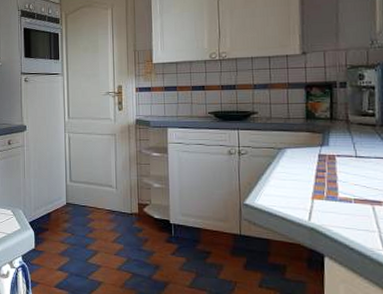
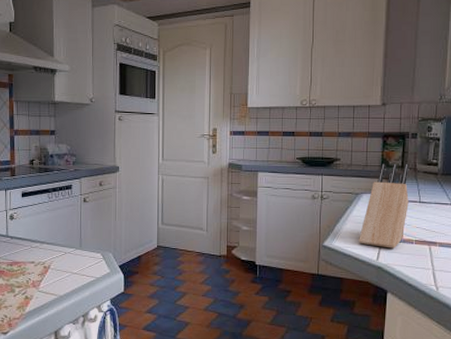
knife block: none [285,115,343,208] -> present [359,163,410,249]

